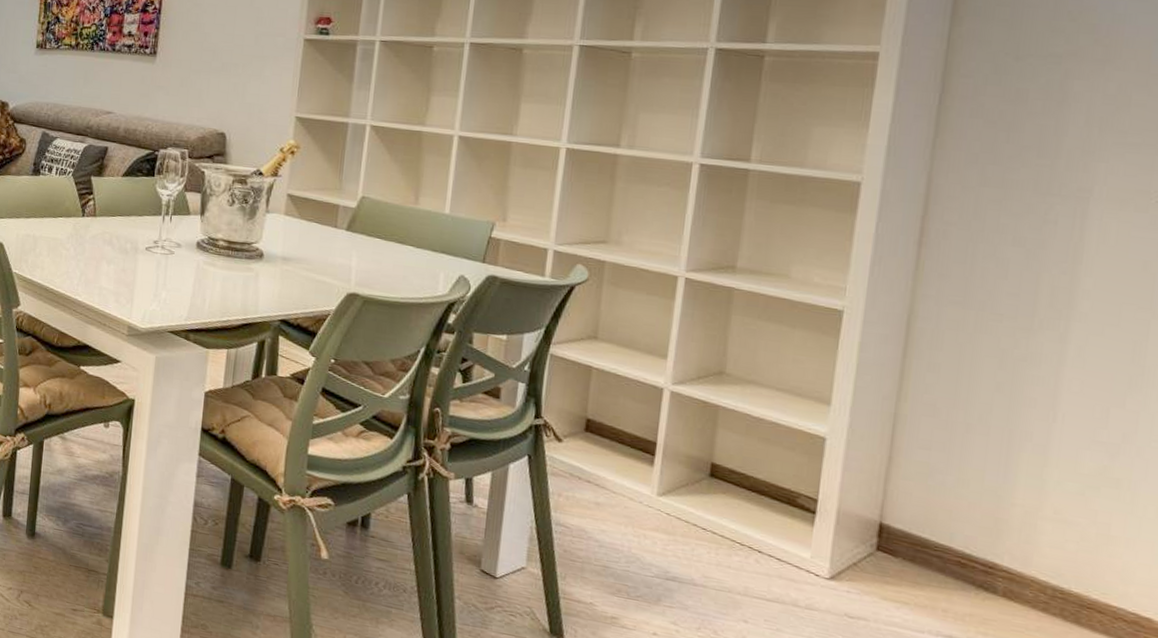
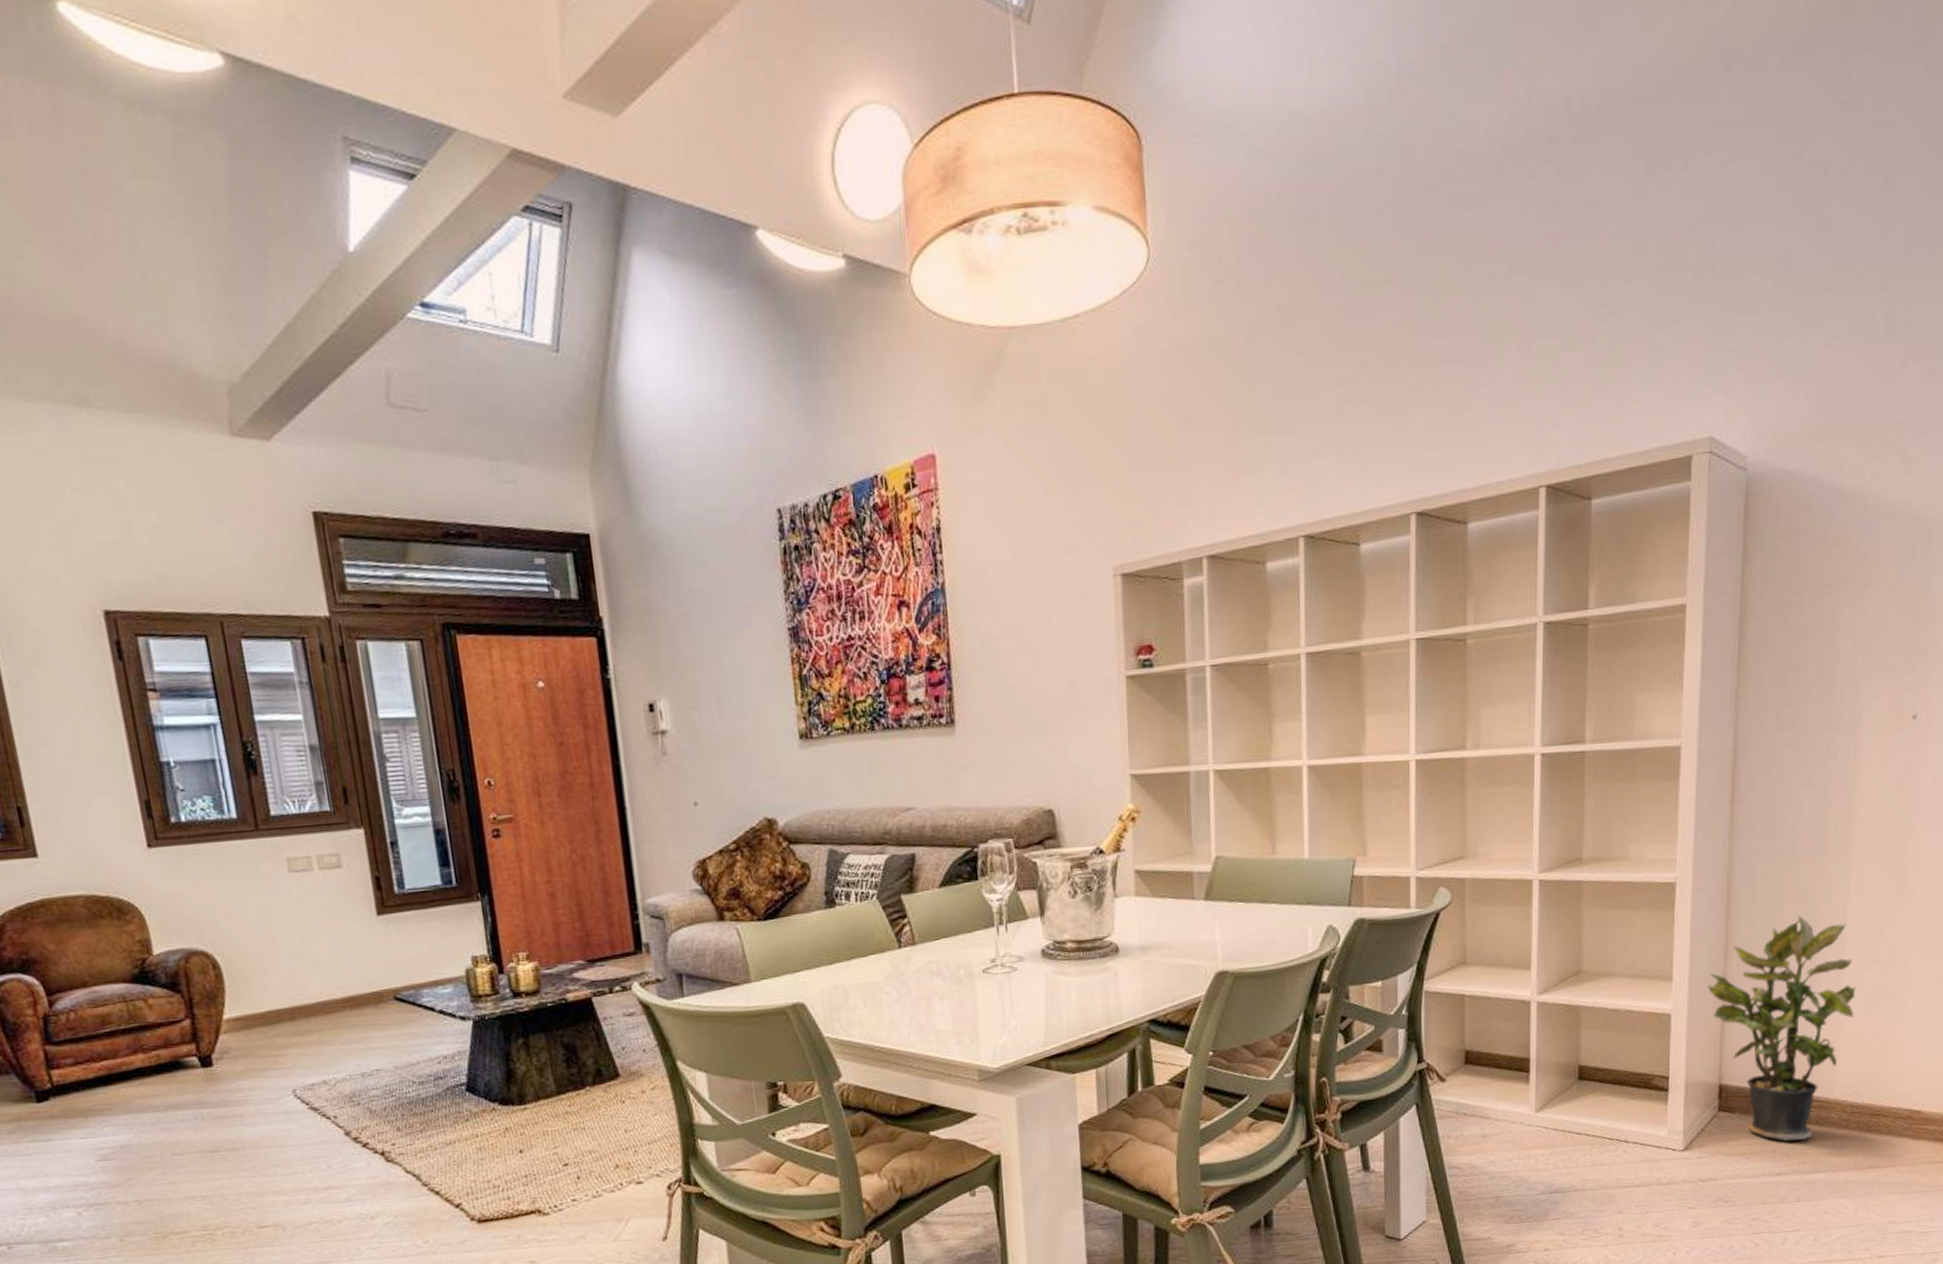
potted plant: none [873,373,1068,609] -> present [1707,915,1856,1142]

